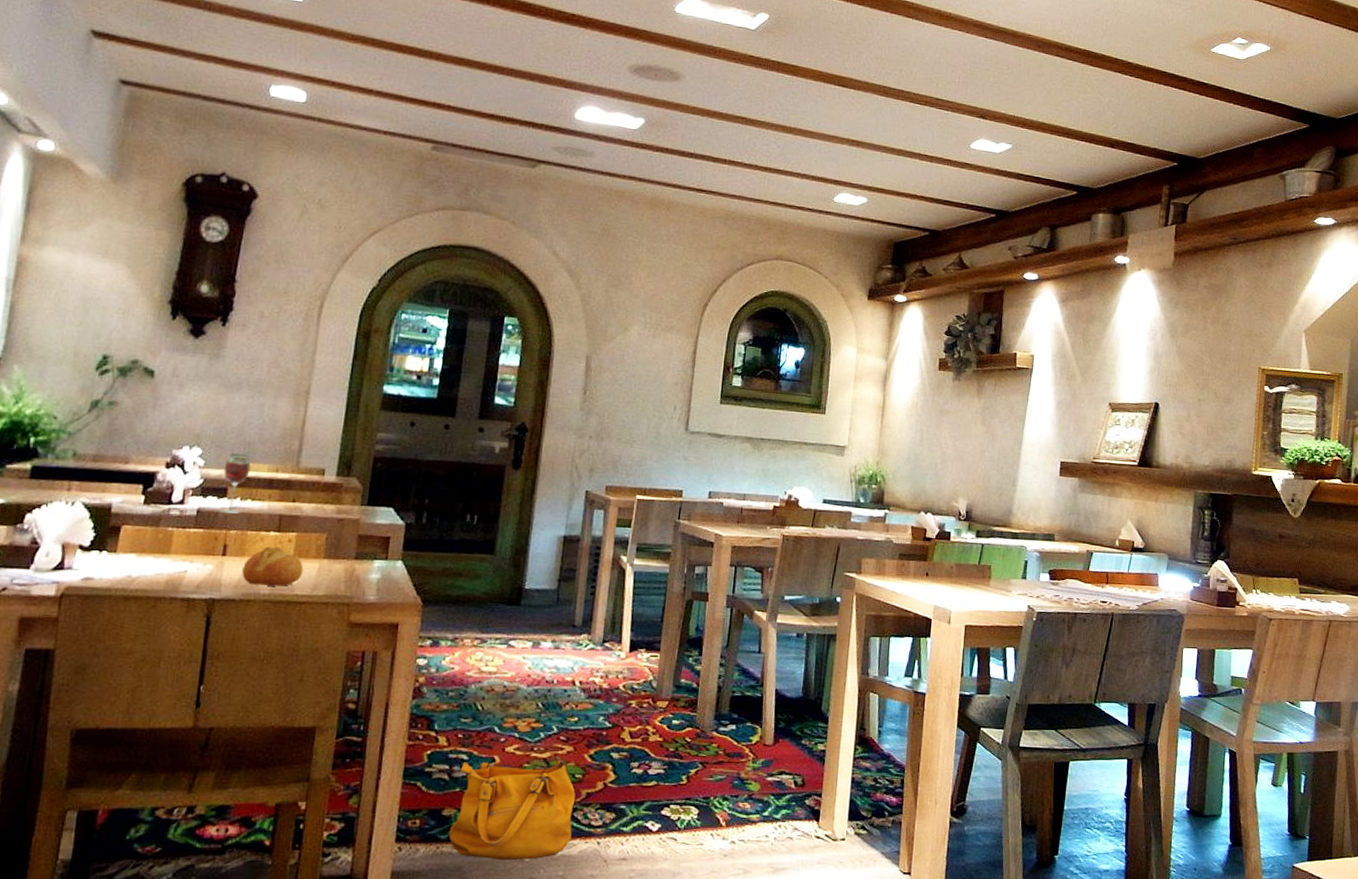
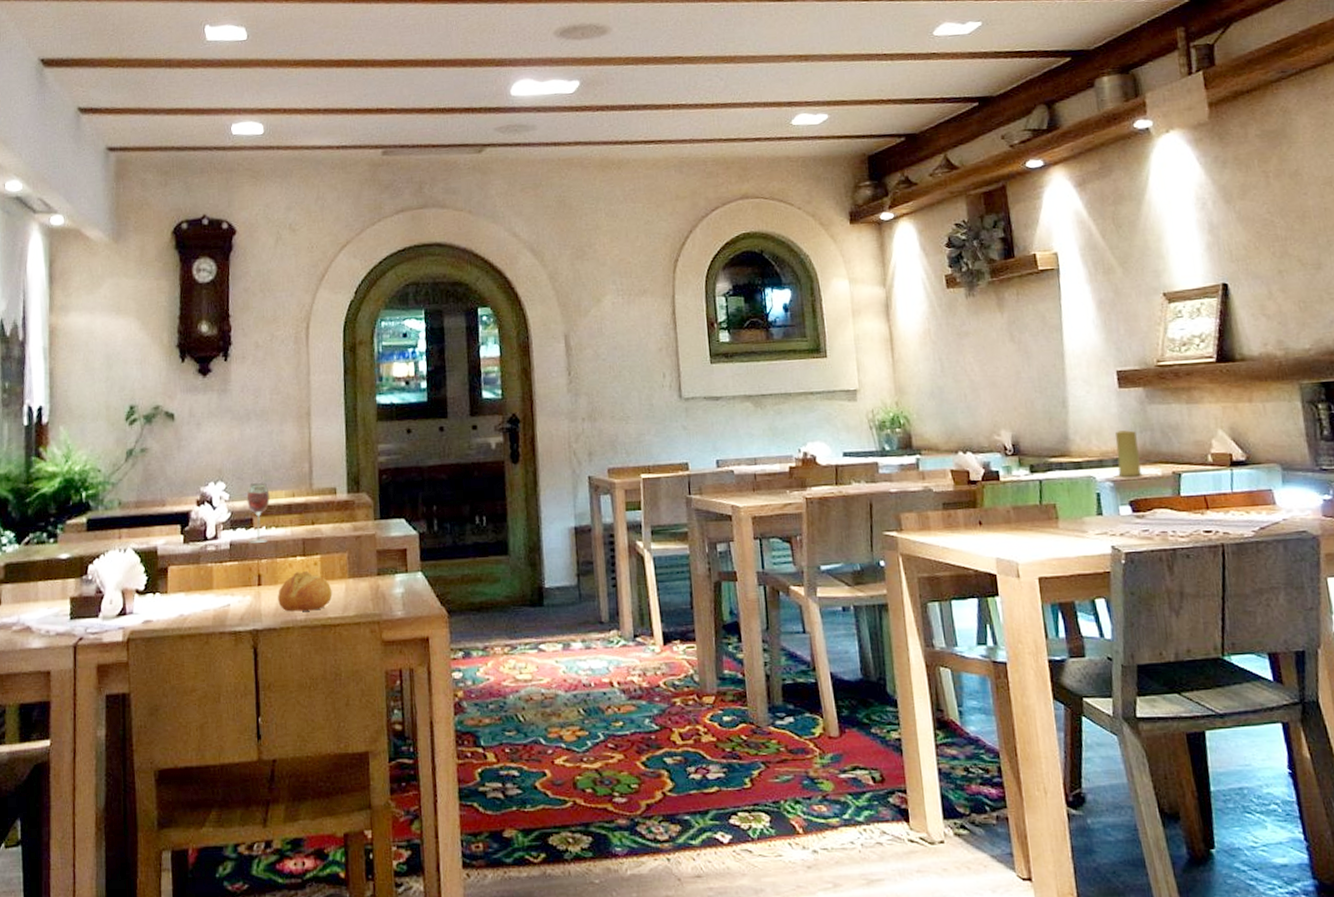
handbag: present [448,756,576,861] -> none [513,766,639,884]
candle: none [1042,511,1065,553] -> present [1115,430,1144,479]

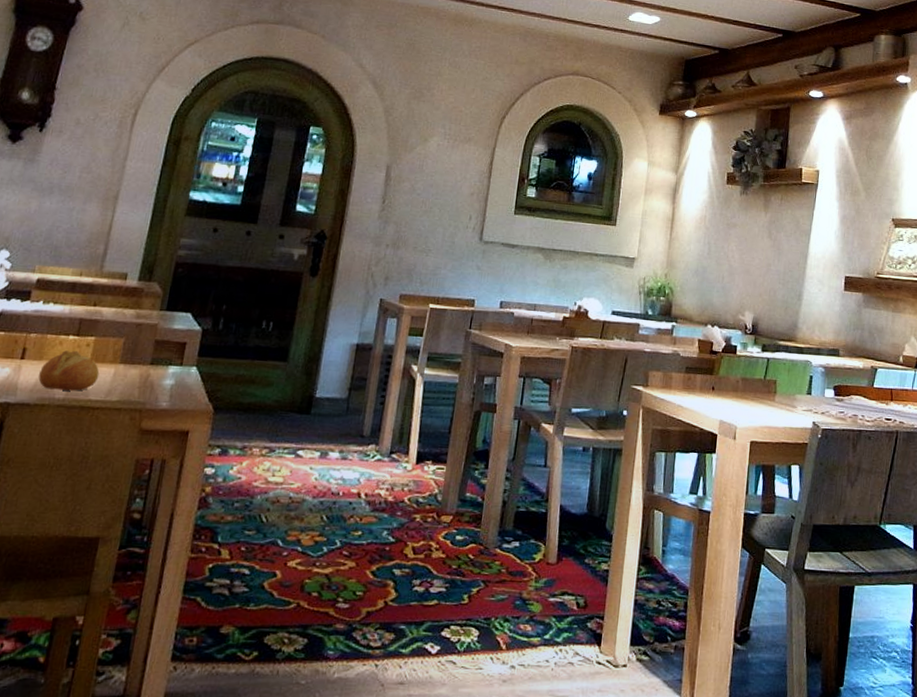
wineglass: present [246,483,270,544] -> none [21,256,56,318]
candle: present [1115,430,1144,479] -> none [827,326,850,368]

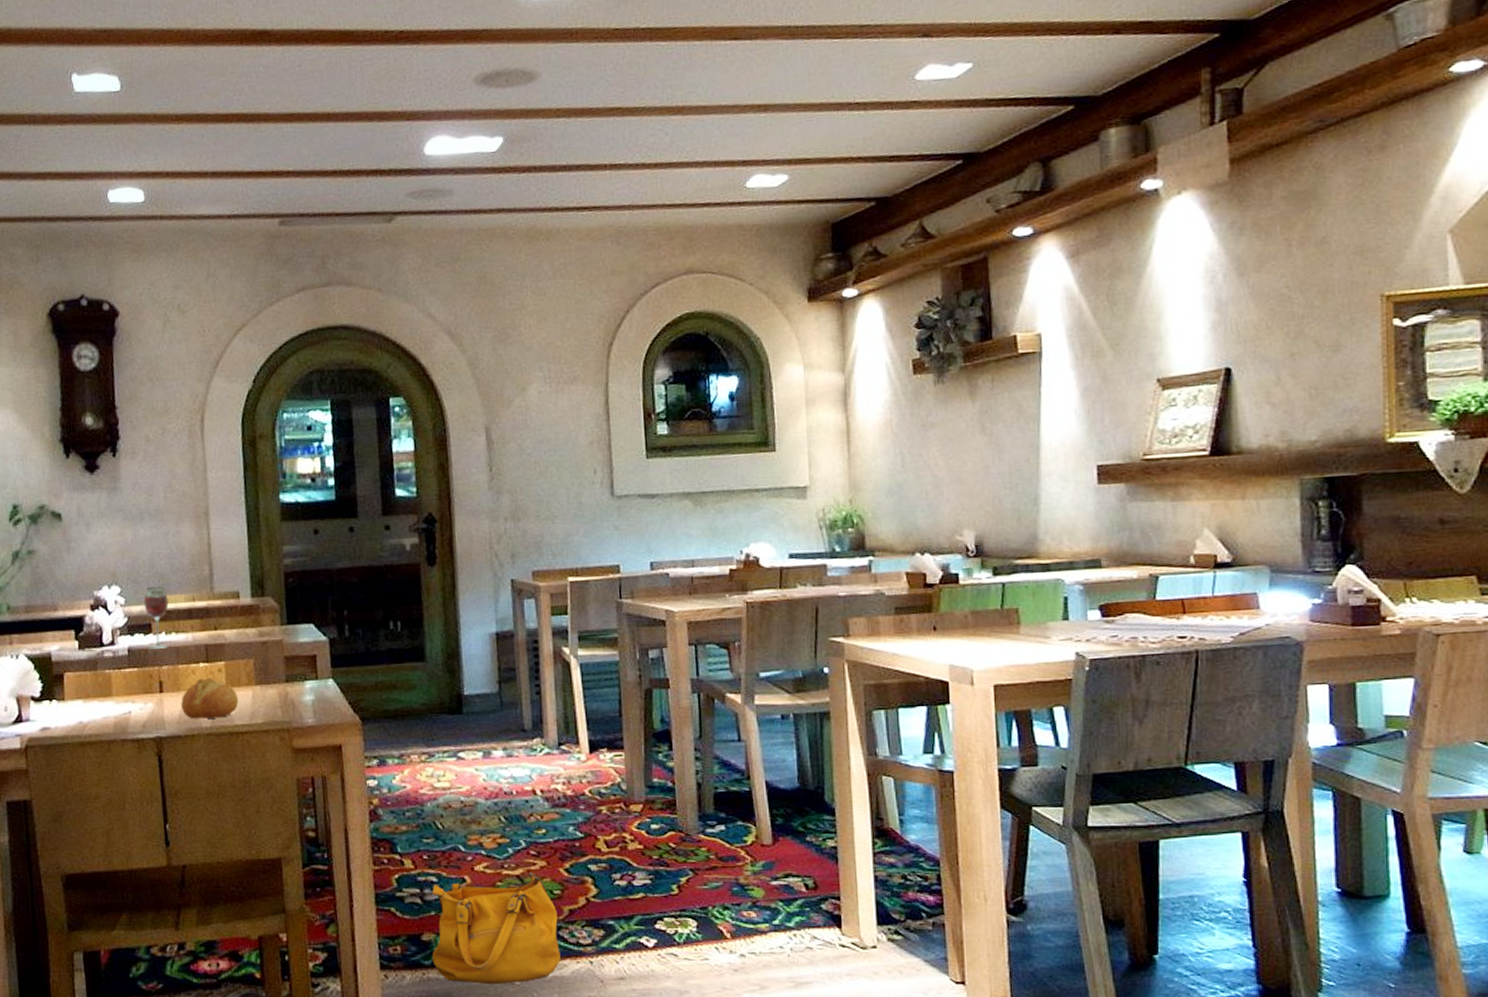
wineglass: none [21,256,56,318] -> present [143,586,169,650]
handbag: none [225,572,356,683] -> present [432,872,561,985]

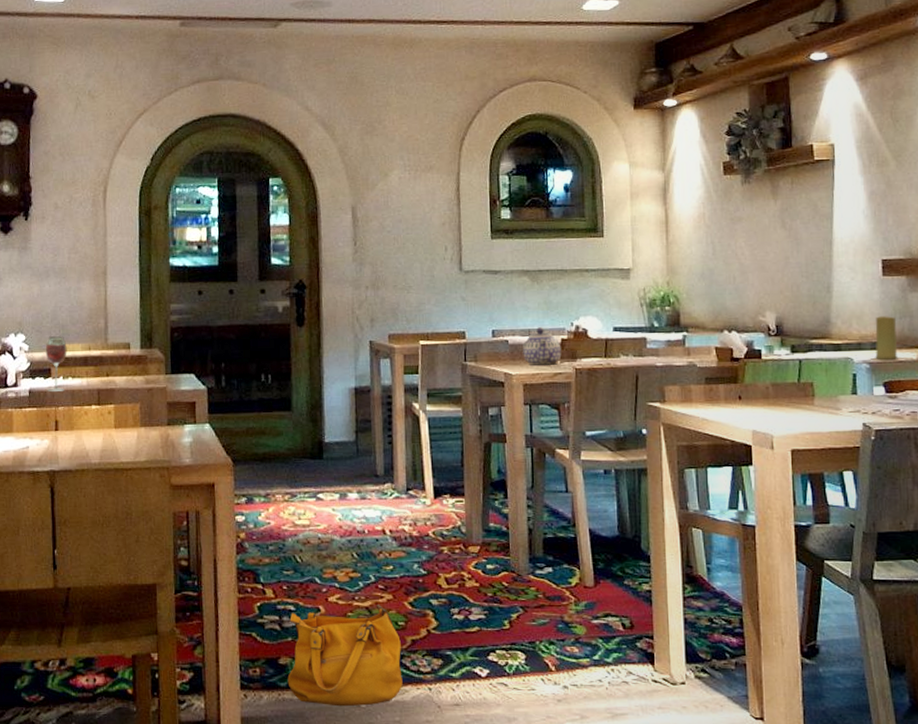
bread roll: present [181,678,239,719] -> none [74,419,125,456]
teapot: none [685,557,731,601] -> present [523,327,562,365]
candle: none [1086,529,1118,582] -> present [872,316,900,362]

